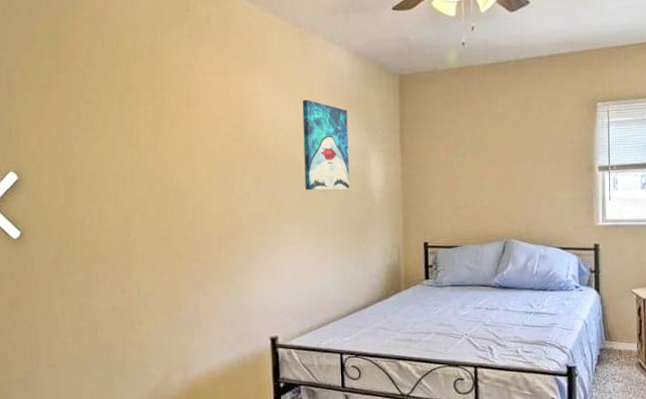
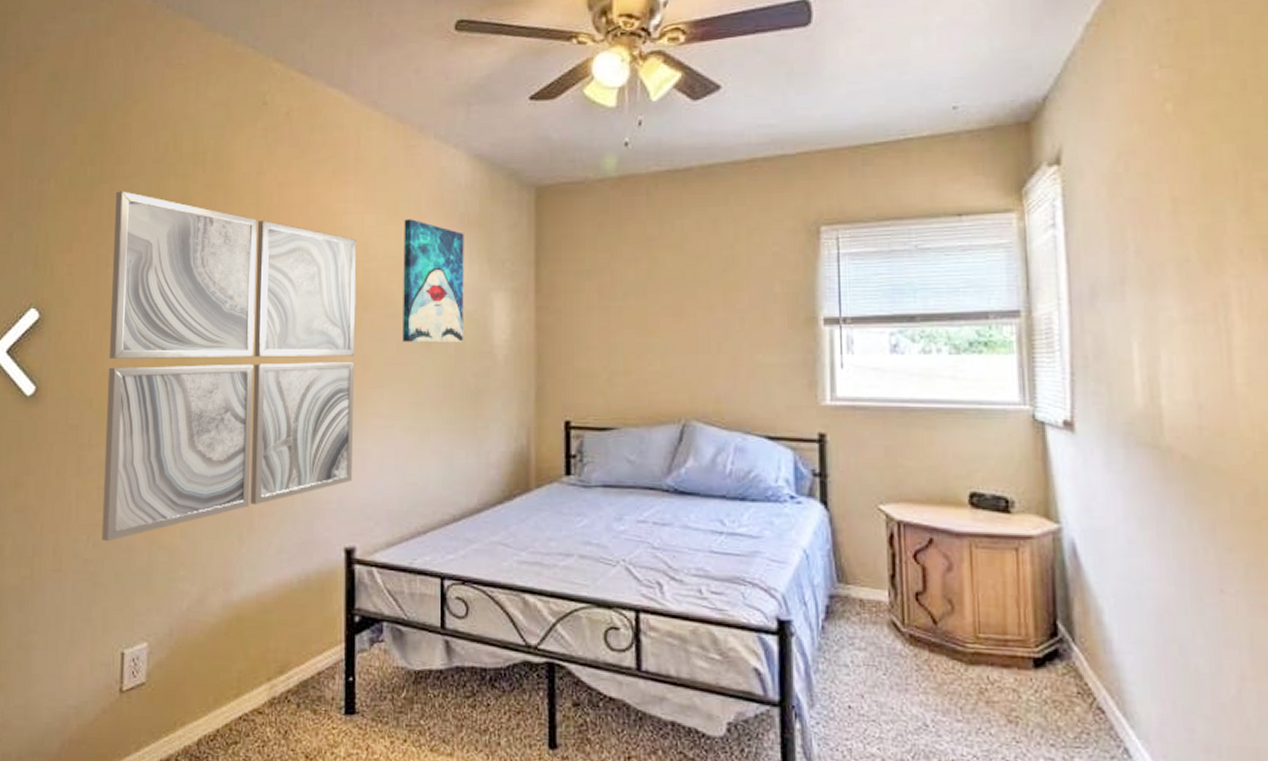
wall art: none [72,79,273,343] -> present [101,191,357,542]

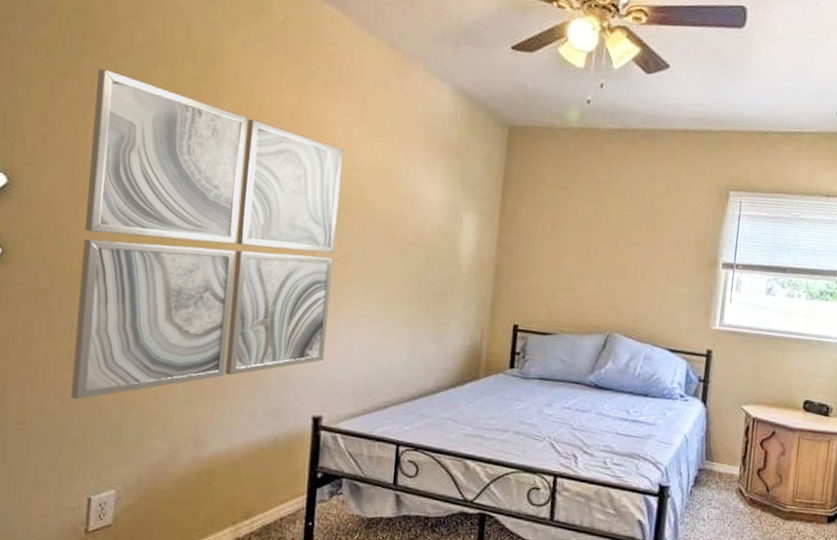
wall art: present [402,219,464,343] -> none [379,138,443,252]

